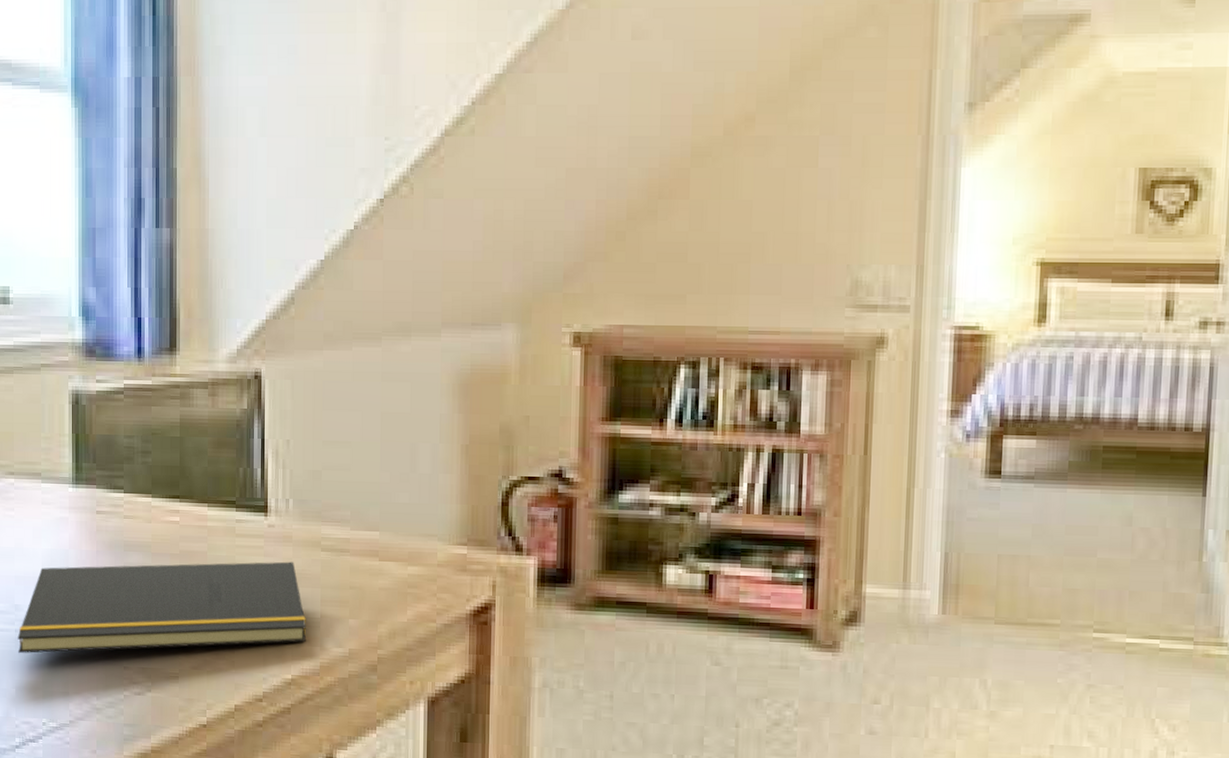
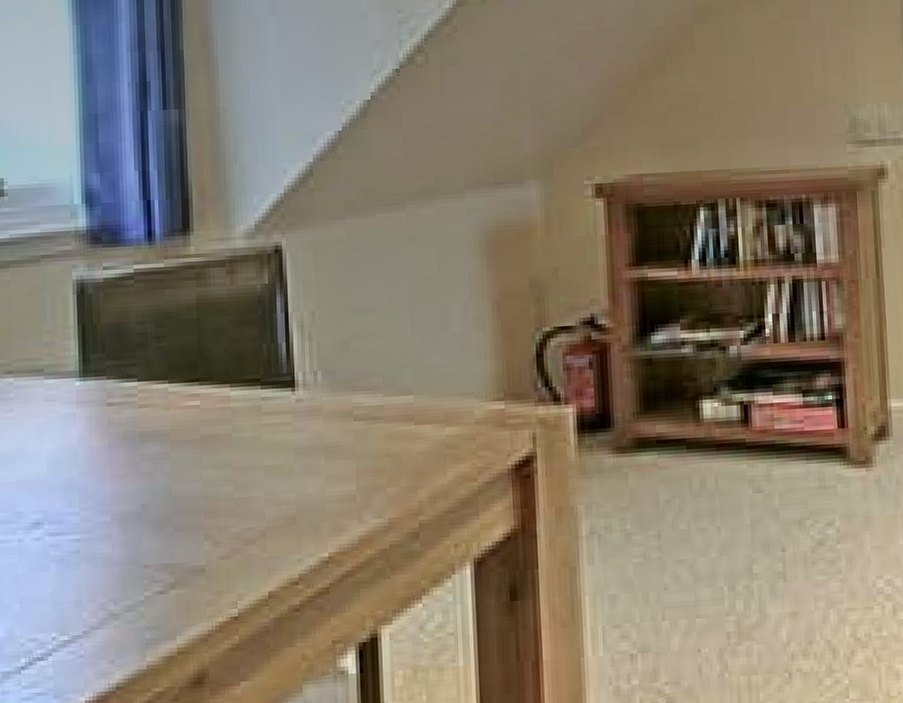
notepad: present [17,561,306,654] -> none [20,435,342,565]

